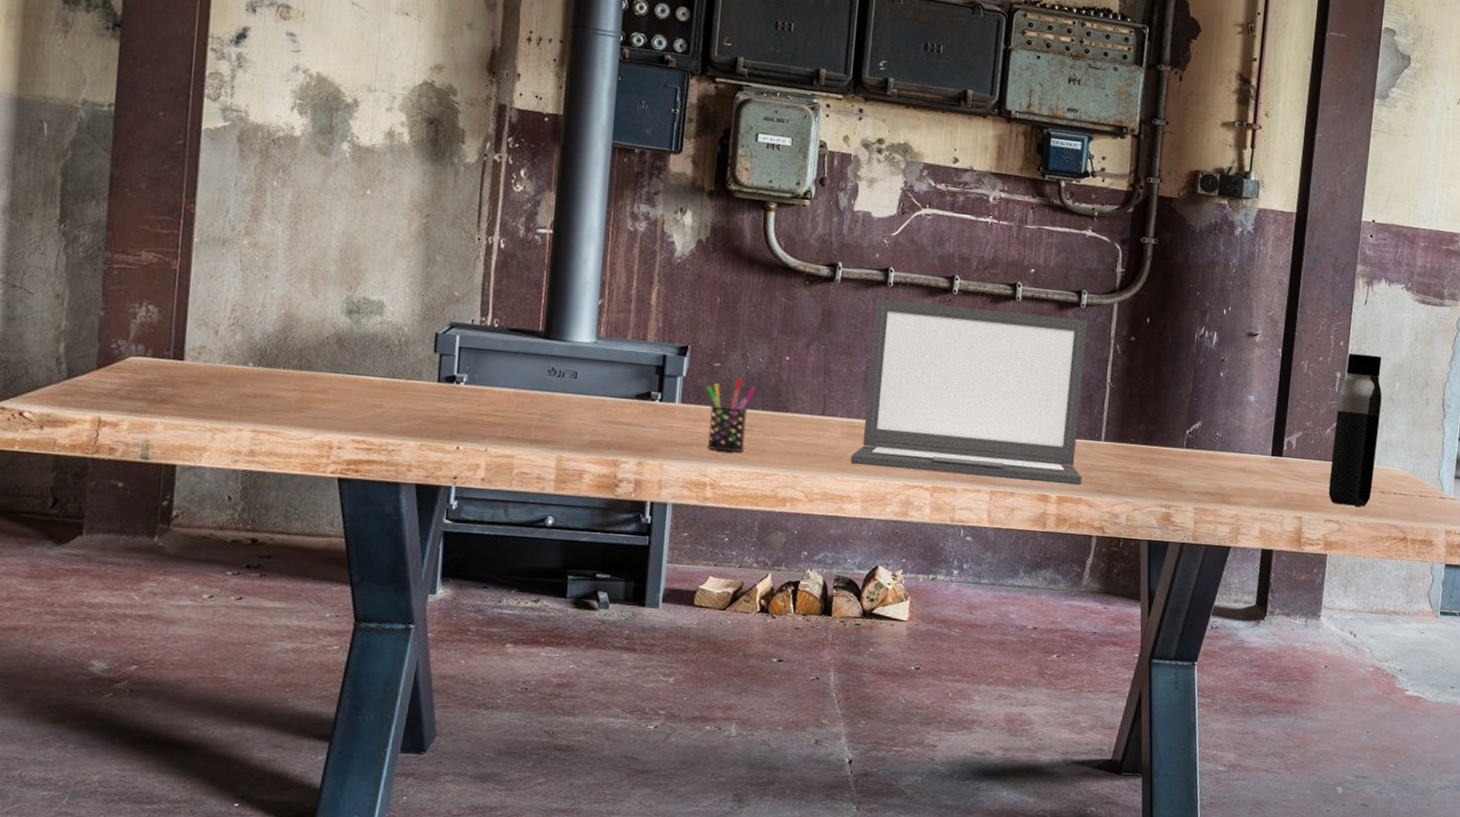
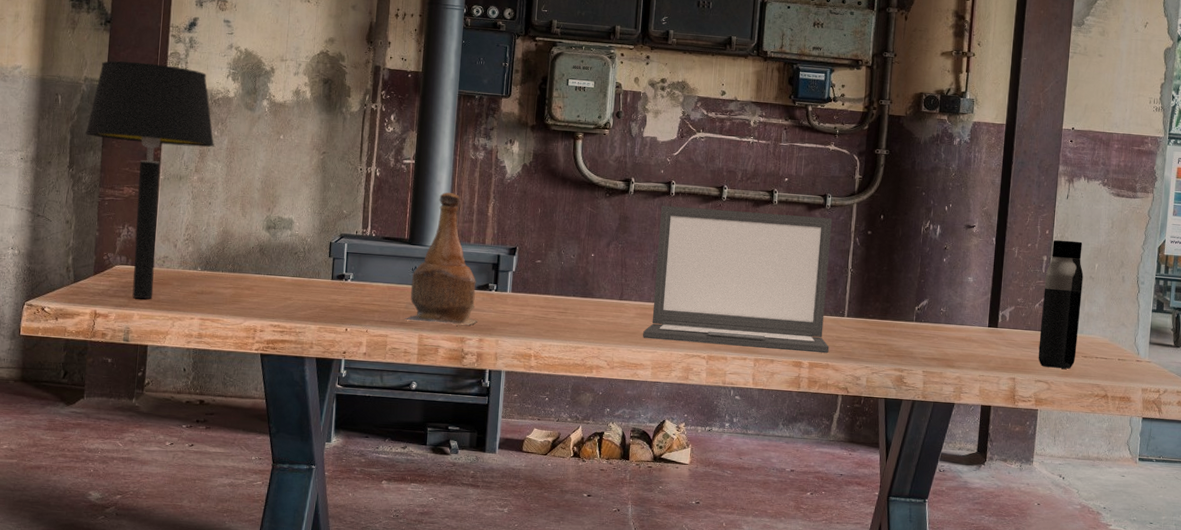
table lamp: none [84,79,274,403] -> present [85,61,215,299]
bottle: none [538,273,637,445] -> present [405,192,479,325]
pen holder: present [706,376,757,452] -> none [530,270,570,330]

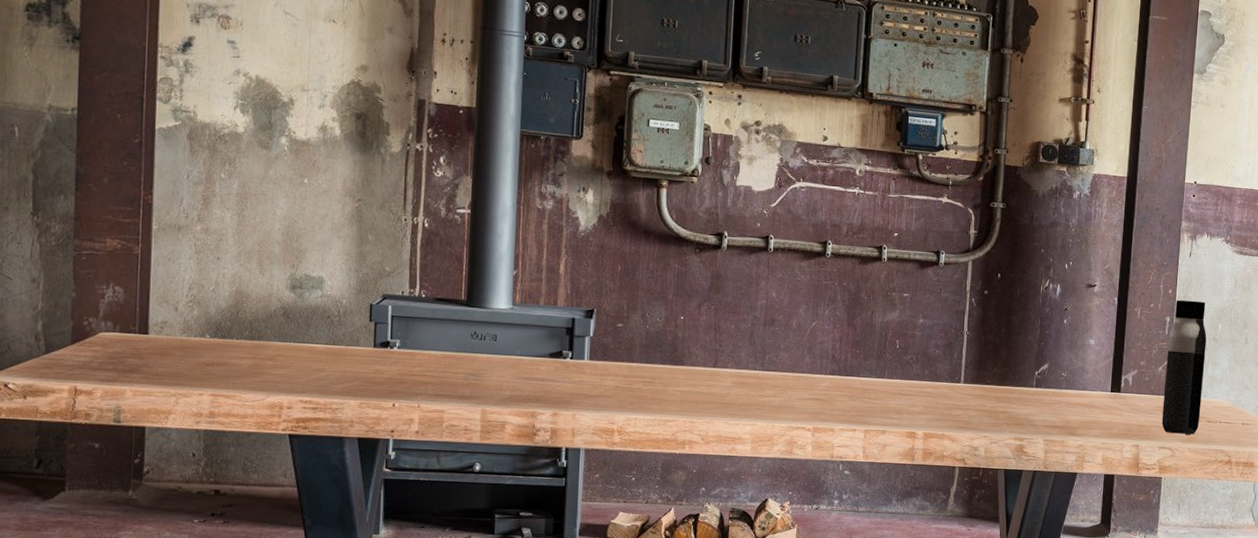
table lamp: present [85,61,215,299] -> none [53,86,222,372]
bottle: present [405,192,479,325] -> none [464,247,552,398]
laptop: present [643,205,833,354] -> none [741,262,947,423]

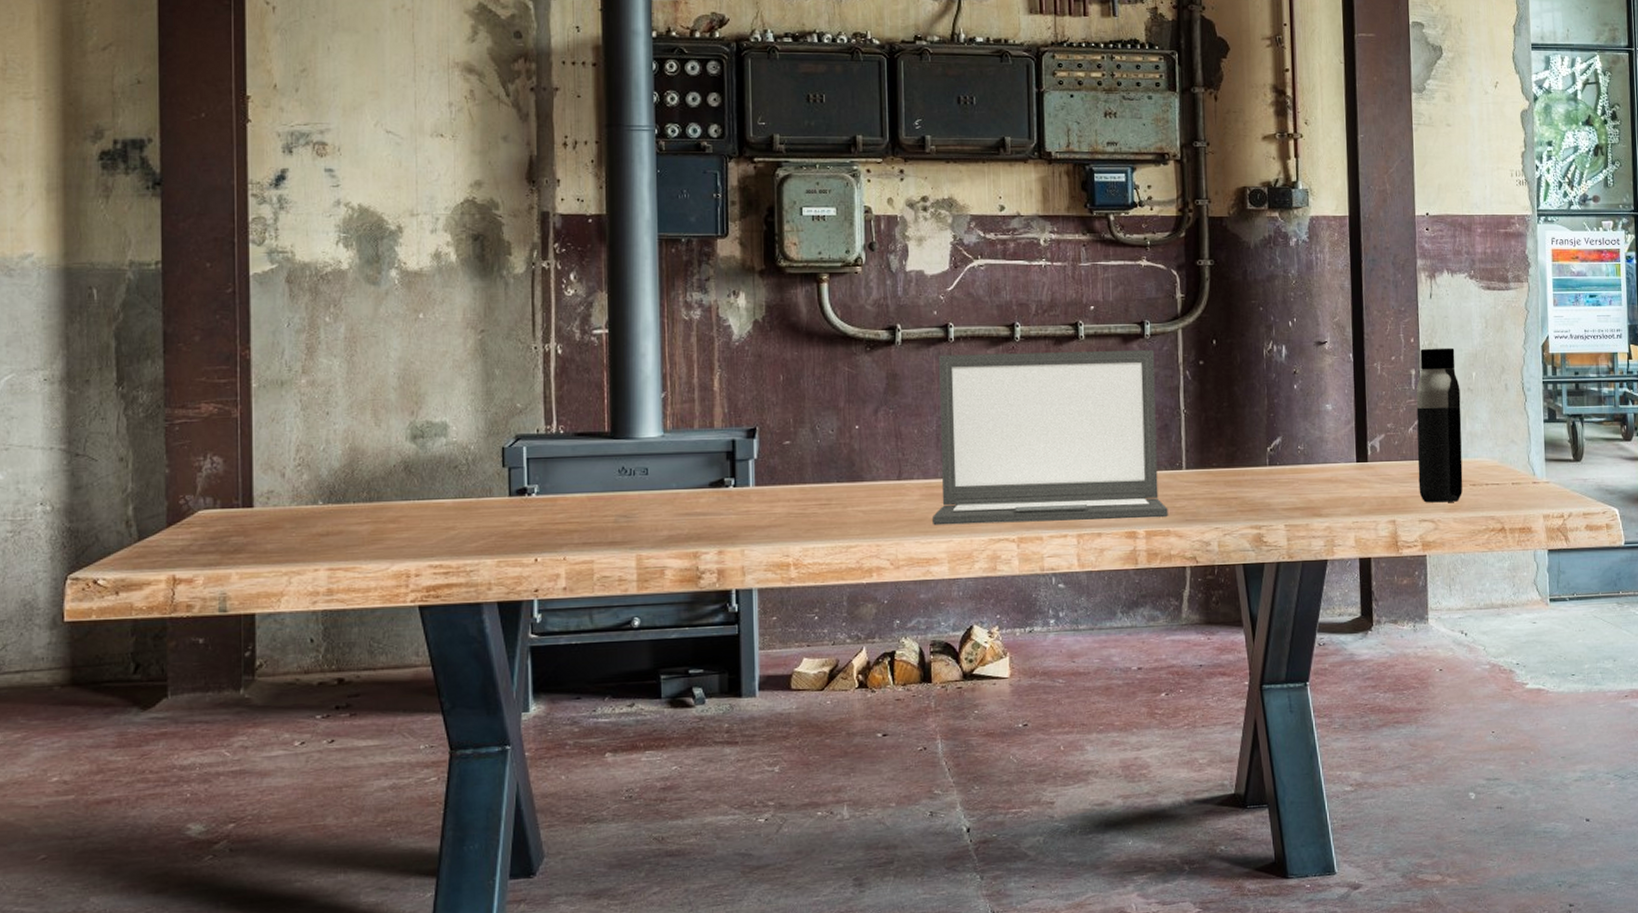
laptop: none [741,262,947,423] -> present [933,350,1168,526]

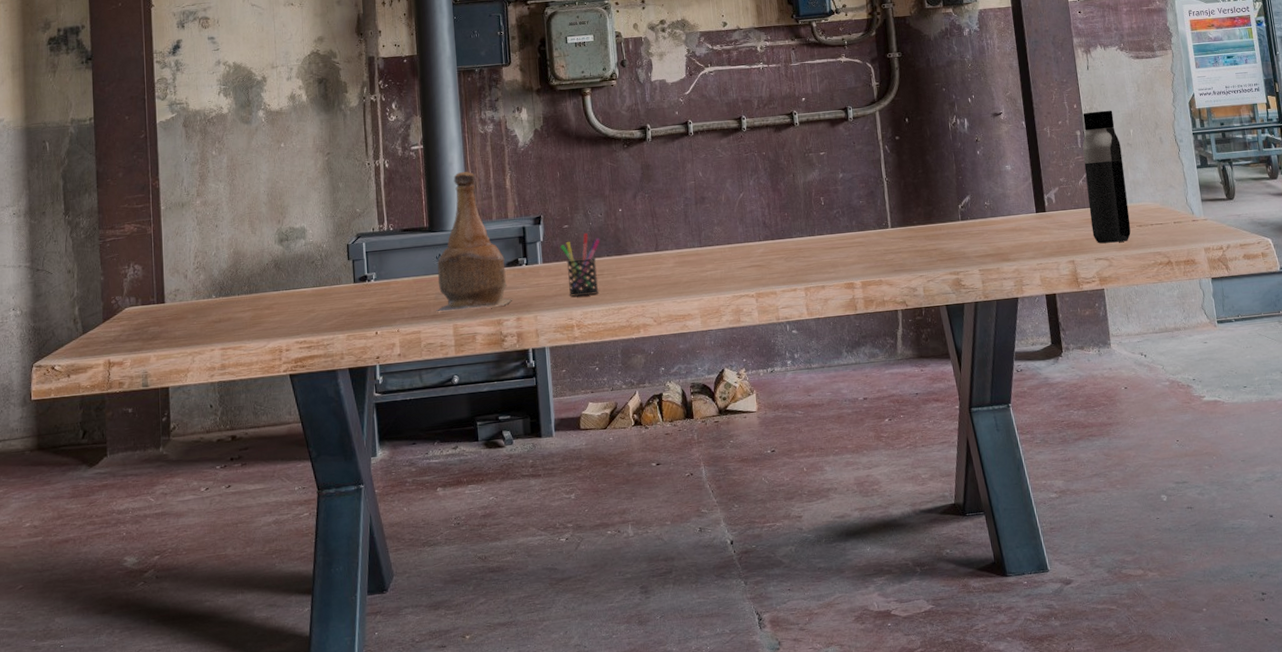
bottle: none [615,366,715,538] -> present [436,171,513,311]
pen holder: none [779,452,830,529] -> present [560,232,601,297]
laptop: present [933,350,1168,526] -> none [682,130,880,287]

